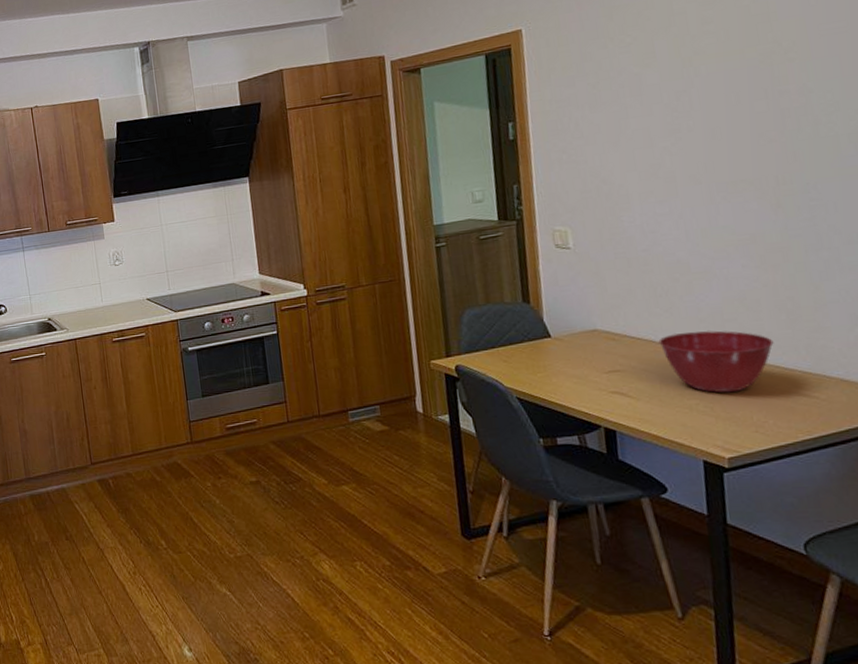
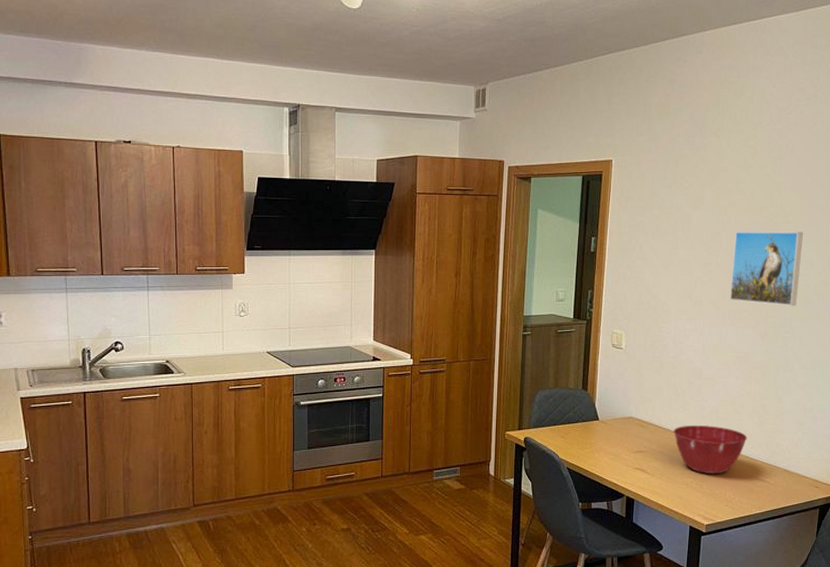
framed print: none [709,68,822,171] -> present [730,231,803,306]

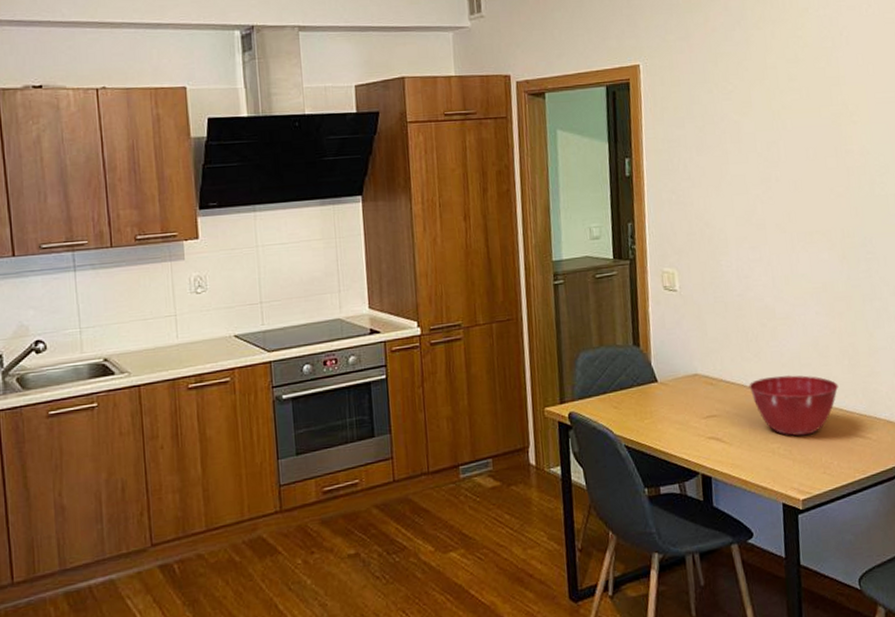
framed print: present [730,231,803,306] -> none [793,132,876,222]

